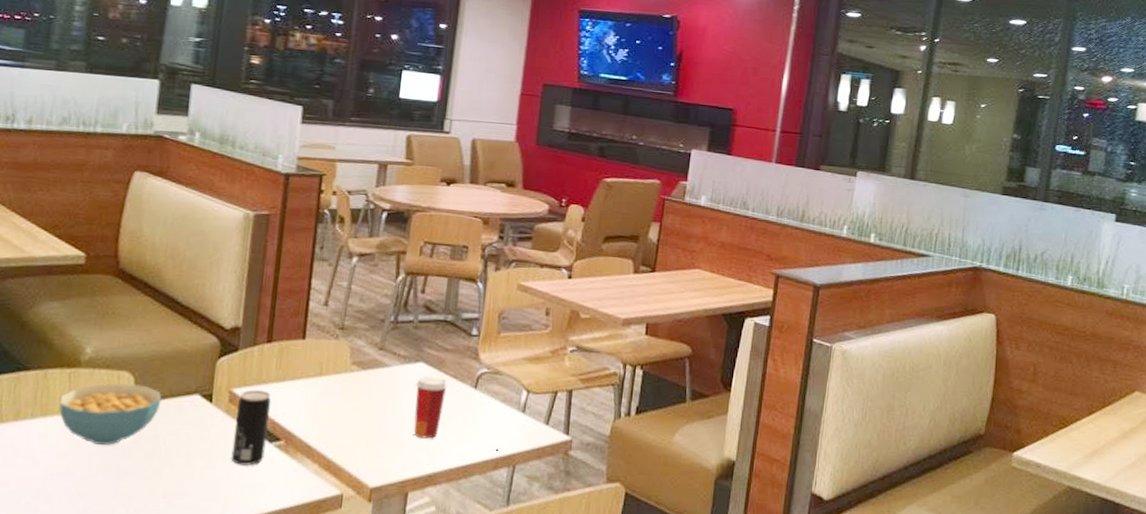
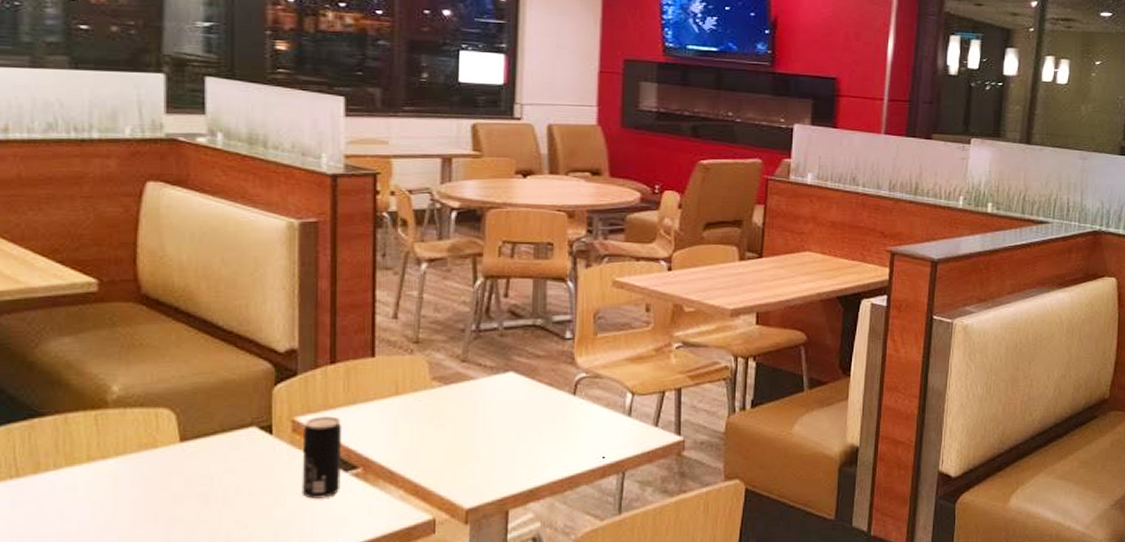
cereal bowl: present [59,382,162,445] -> none [87,421,212,491]
paper cup: present [413,375,449,439] -> none [506,385,544,452]

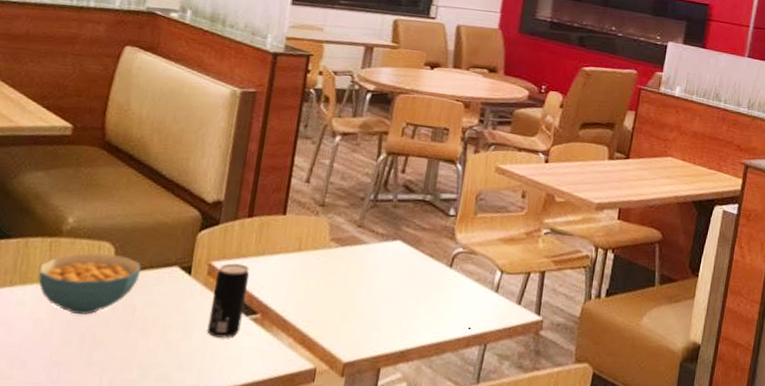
cereal bowl: none [87,421,212,491] -> present [38,252,141,315]

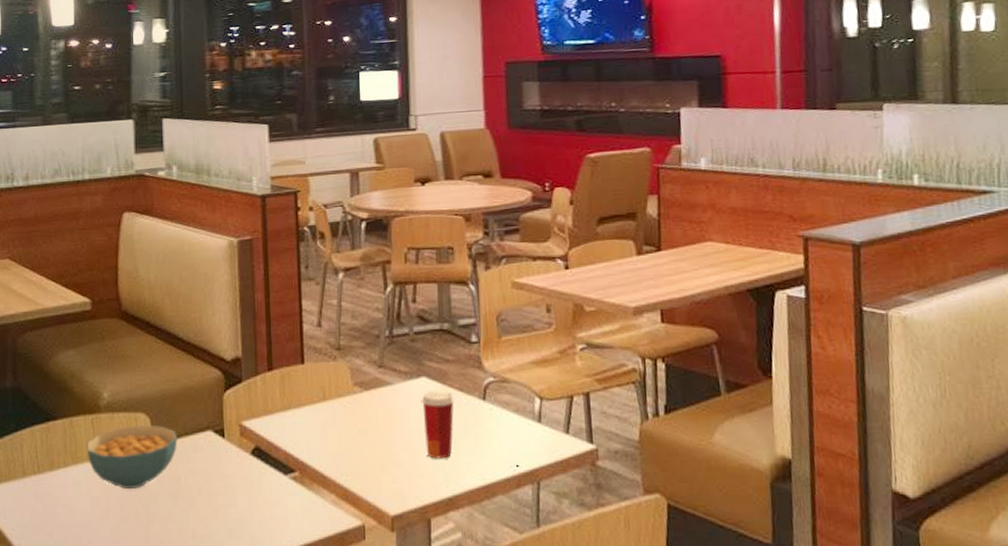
beverage can: present [207,263,250,338] -> none [249,421,282,500]
paper cup: none [388,253,424,316] -> present [421,390,456,459]

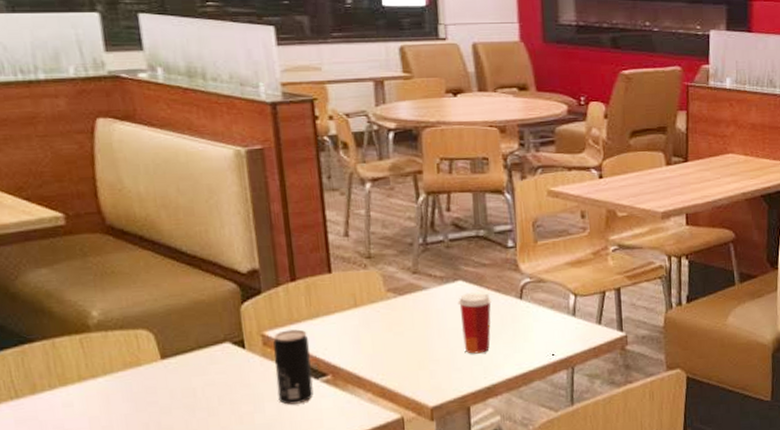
cereal bowl: present [86,424,178,489] -> none [76,341,190,406]
beverage can: none [249,421,282,500] -> present [273,329,314,405]

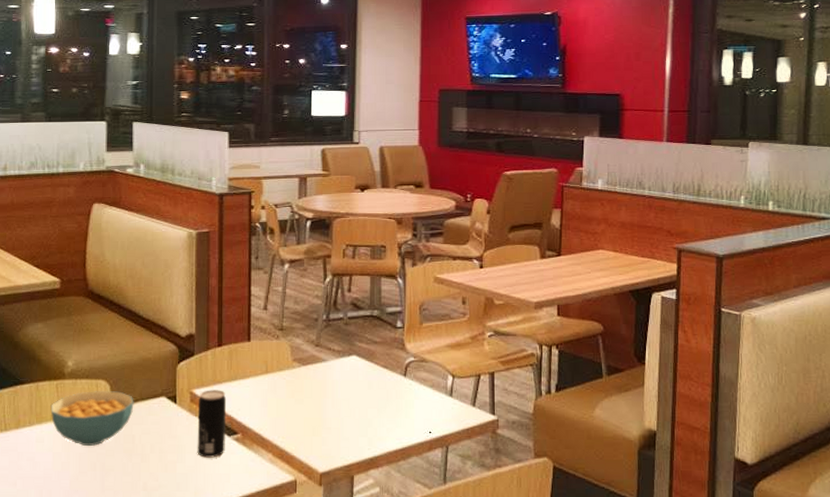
cereal bowl: none [76,341,190,406] -> present [50,390,134,446]
paper cup: present [457,292,493,354] -> none [351,367,380,425]

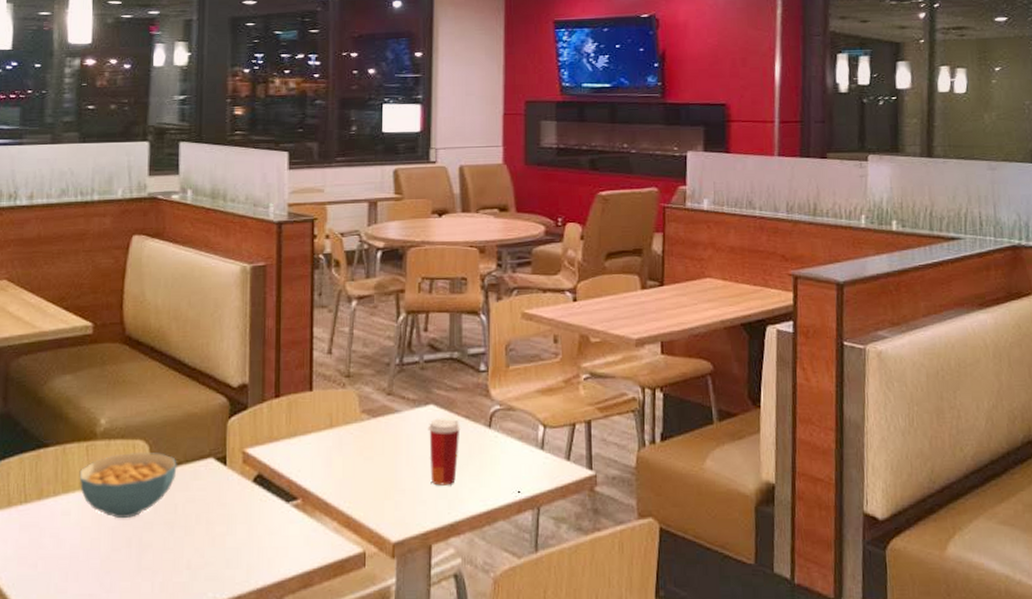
beverage can: present [197,390,227,458] -> none [250,448,285,529]
paper cup: none [351,367,380,425] -> present [428,418,462,486]

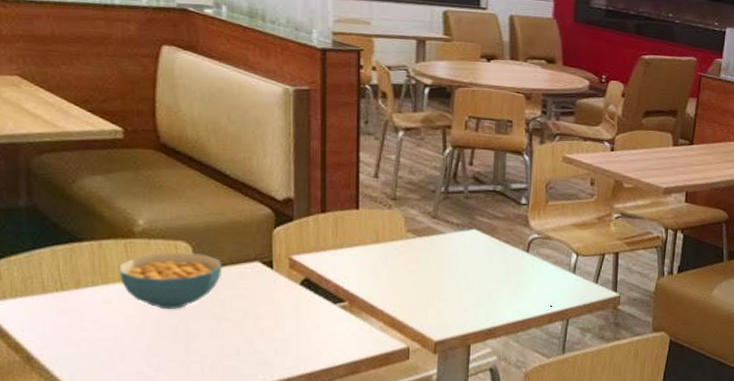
paper cup: present [428,418,462,486] -> none [470,241,502,298]

